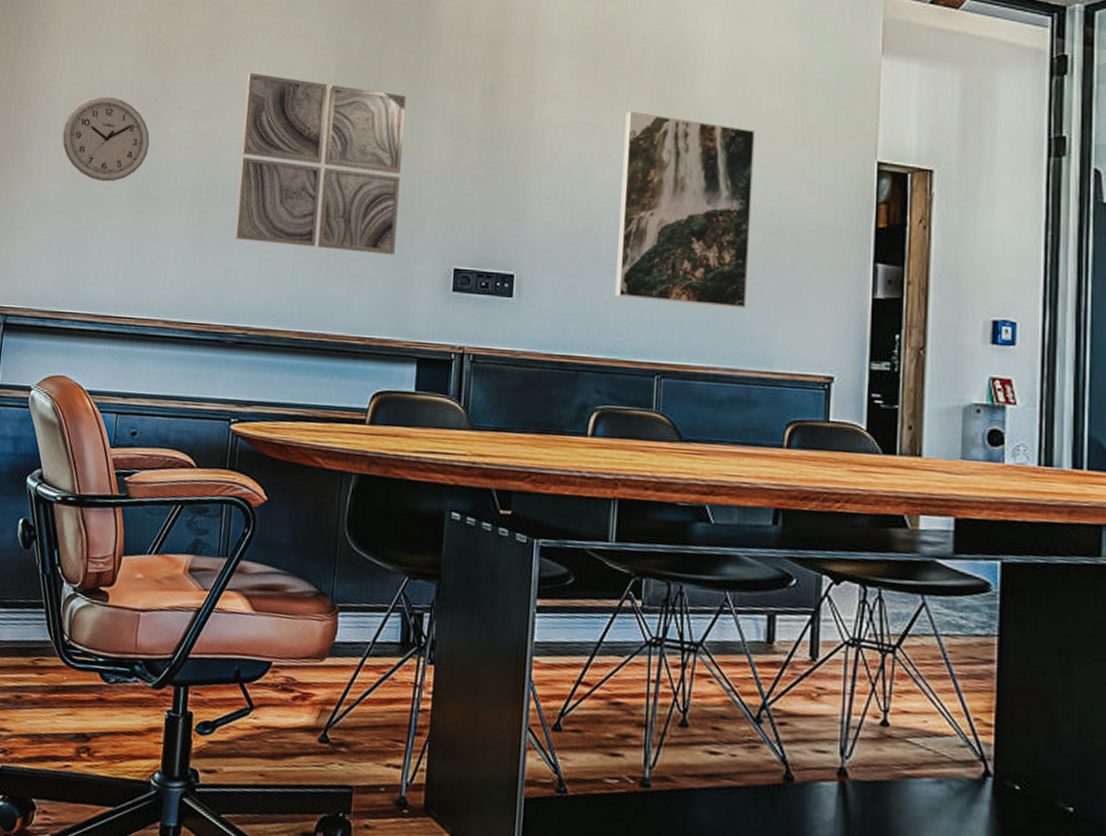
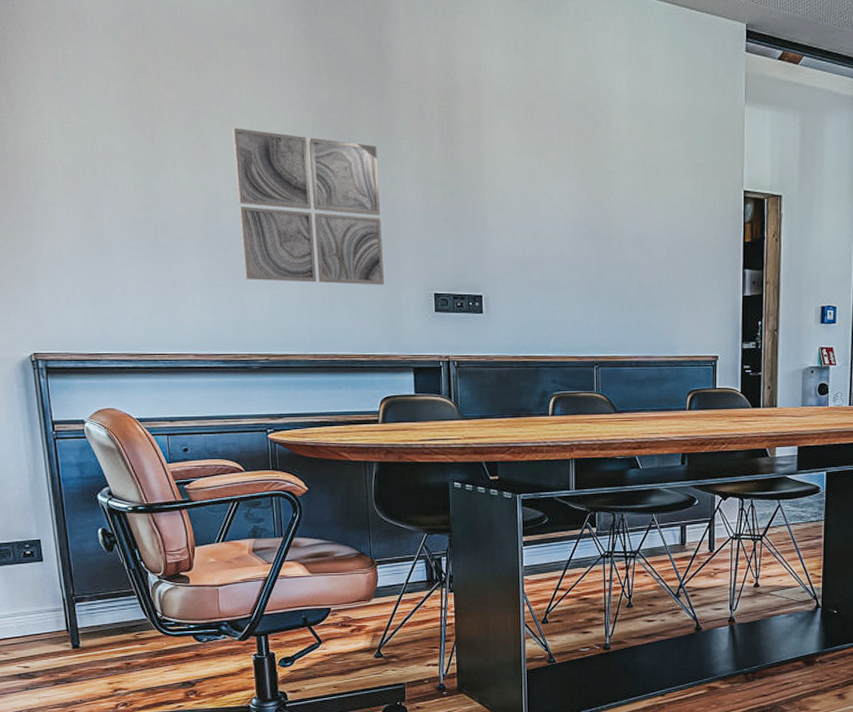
wall clock: present [62,96,150,182] -> none [63,153,152,235]
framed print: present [615,111,756,309] -> none [558,154,657,310]

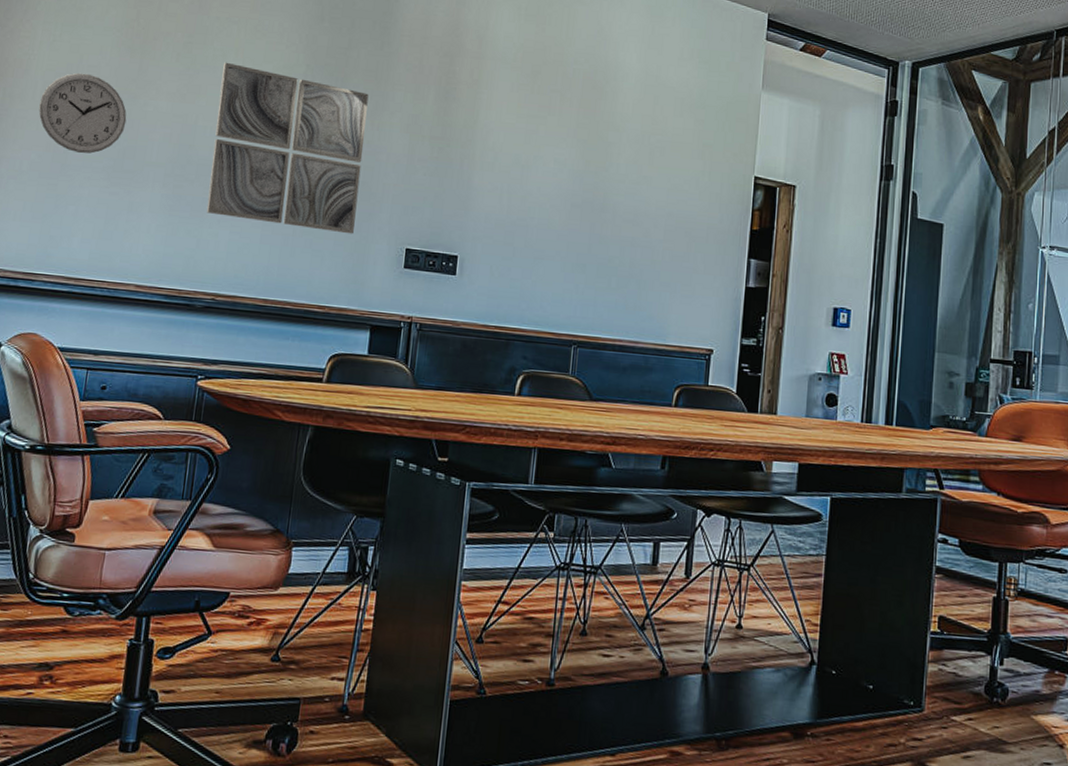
wall clock: none [63,153,152,235] -> present [38,72,127,154]

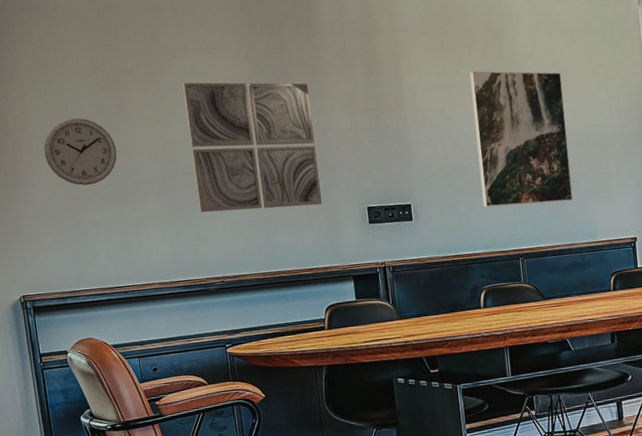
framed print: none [543,121,662,292] -> present [469,71,573,208]

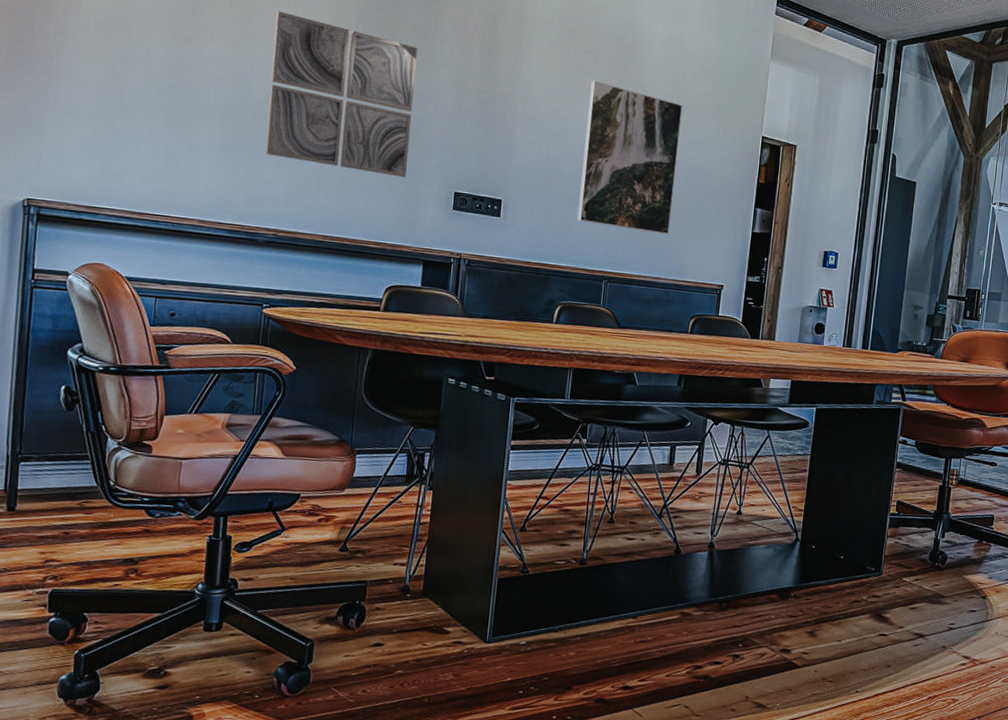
wall clock: present [43,117,117,186] -> none [92,14,183,94]

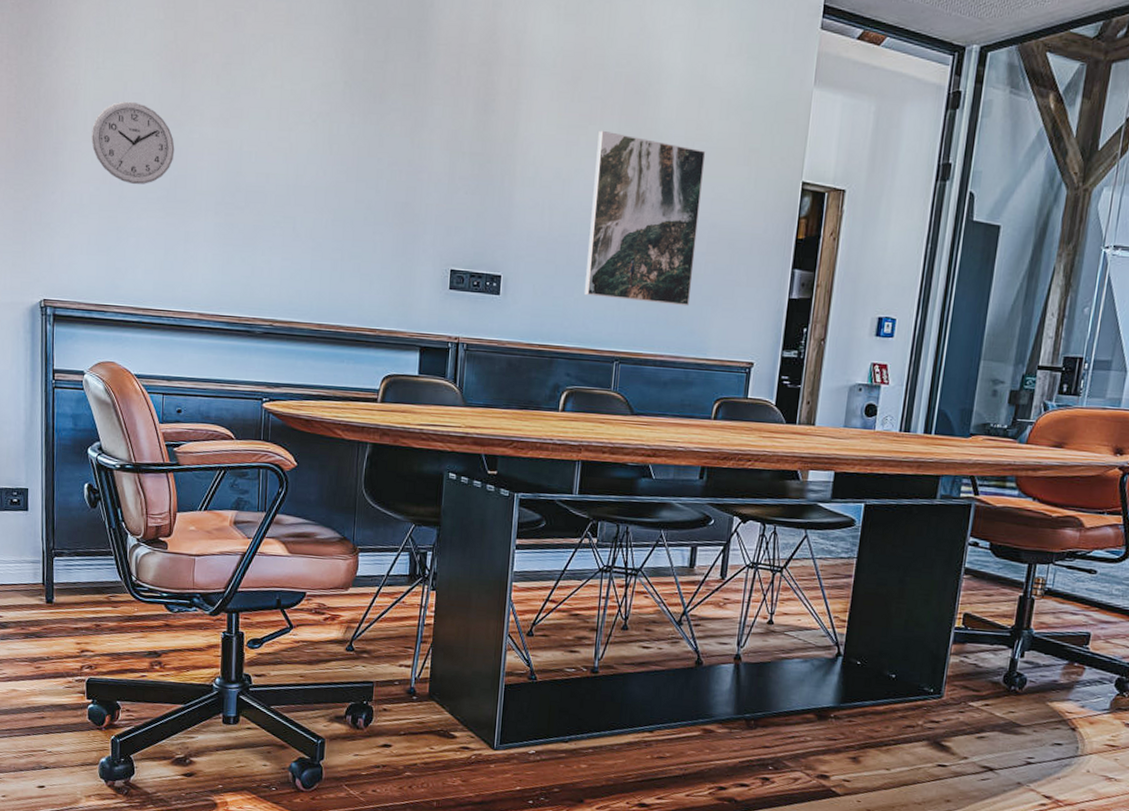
wall clock: none [92,14,183,94] -> present [91,101,175,185]
wall art: present [265,10,418,178] -> none [258,82,408,257]

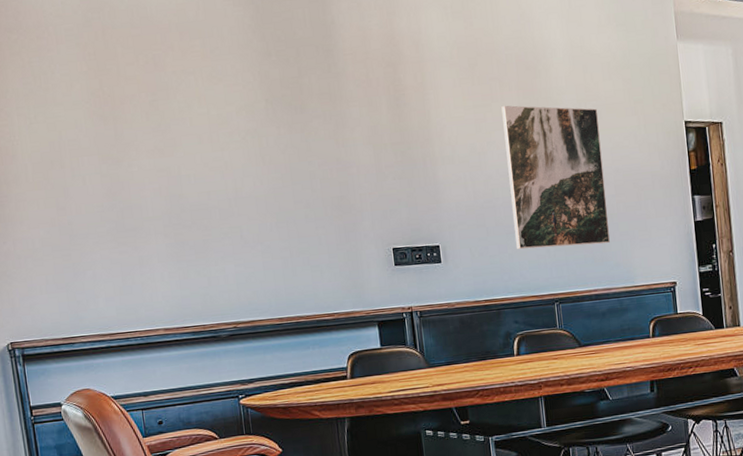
wall clock: present [91,101,175,185] -> none [33,148,117,223]

